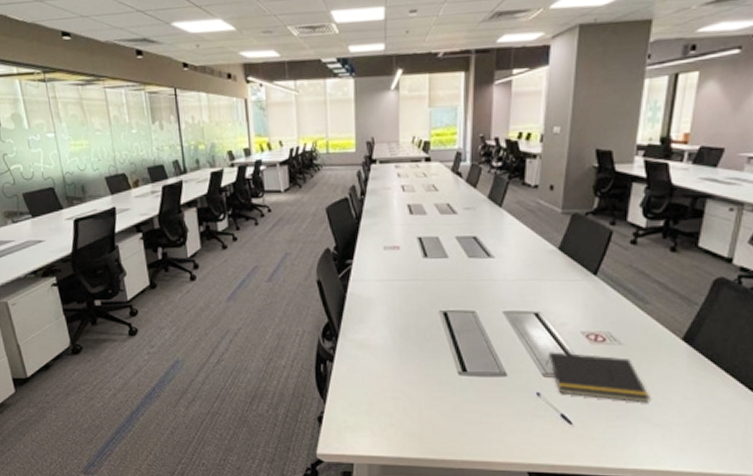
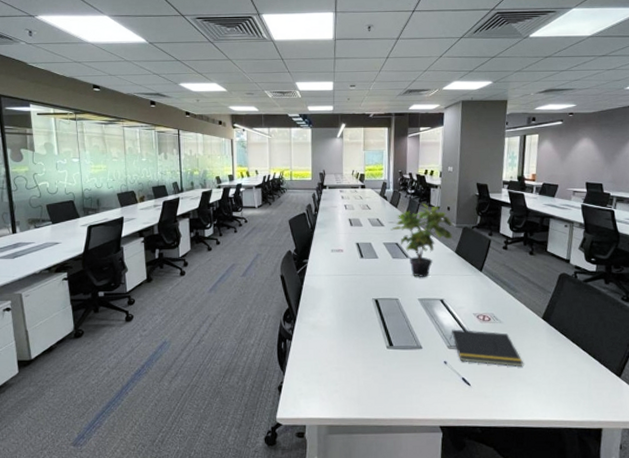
potted plant: none [466,181,558,283] -> present [390,204,454,277]

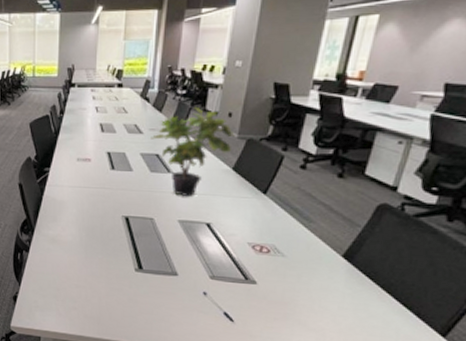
notepad: present [450,329,523,368] -> none [214,258,307,310]

